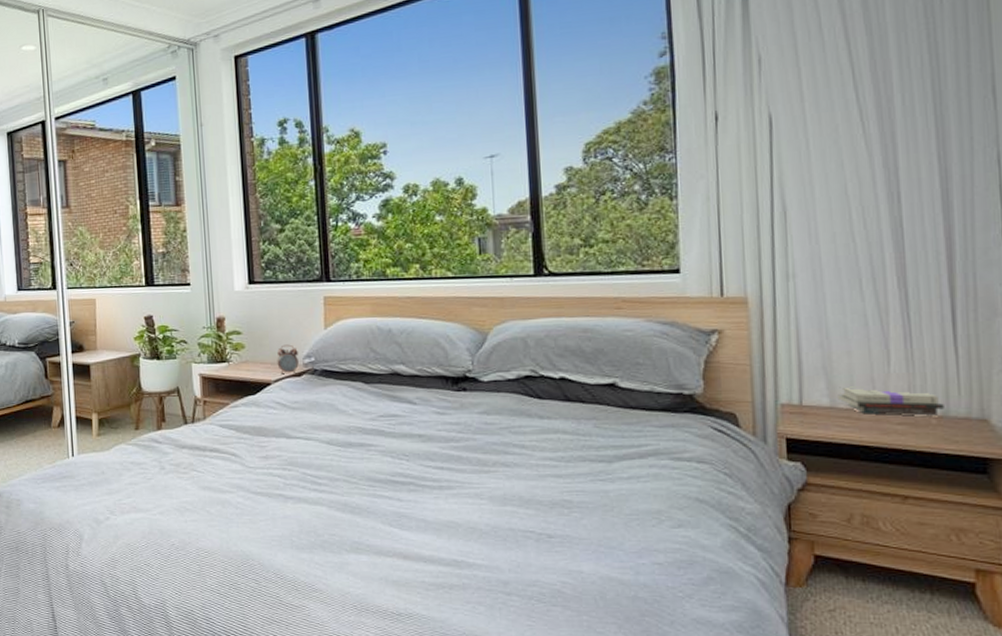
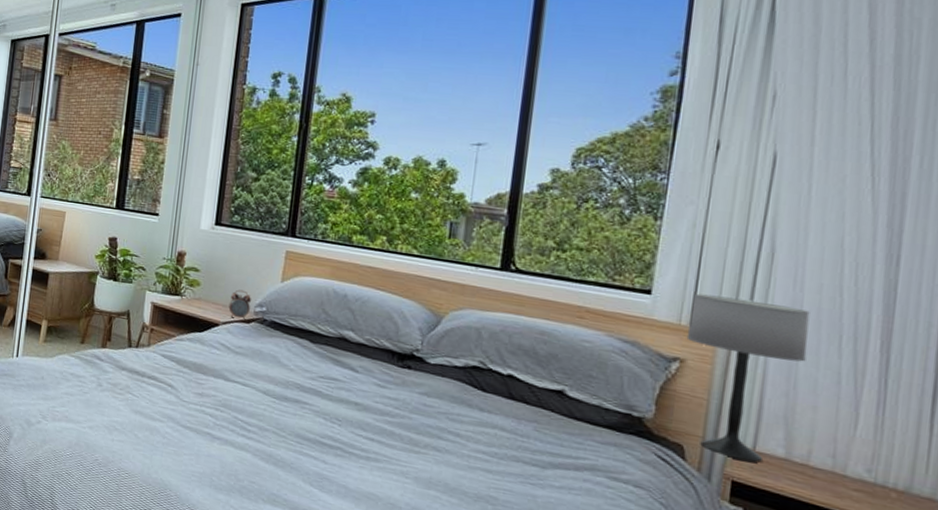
table lamp: none [719,259,833,417] -> present [686,293,810,463]
books: present [838,386,944,416] -> none [794,440,908,490]

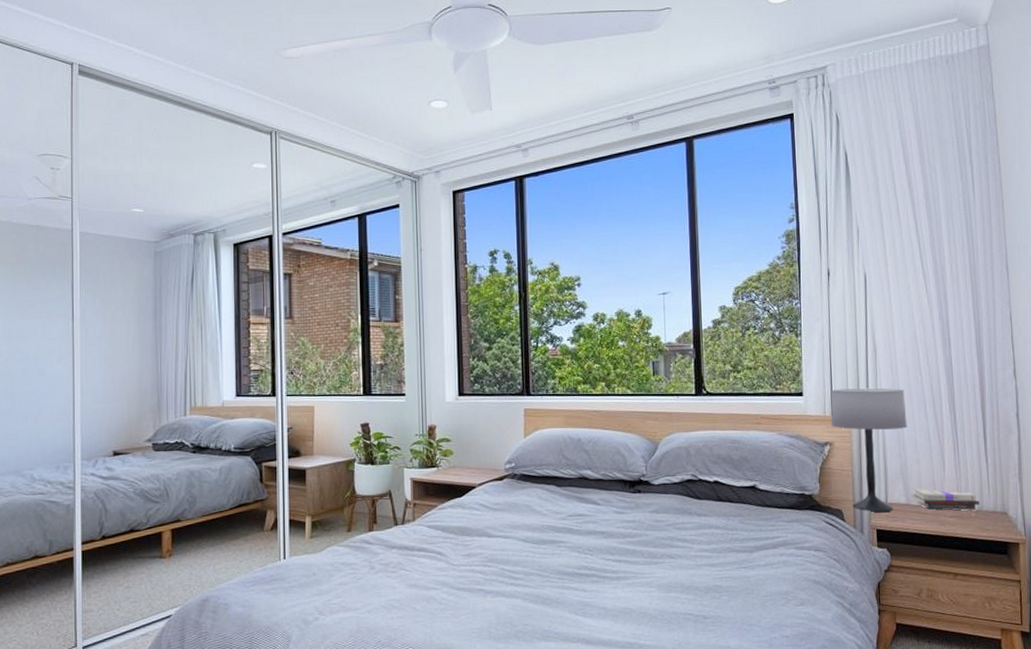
alarm clock: present [228,289,252,320] -> none [481,451,502,479]
books: none [794,440,908,490] -> present [911,487,980,511]

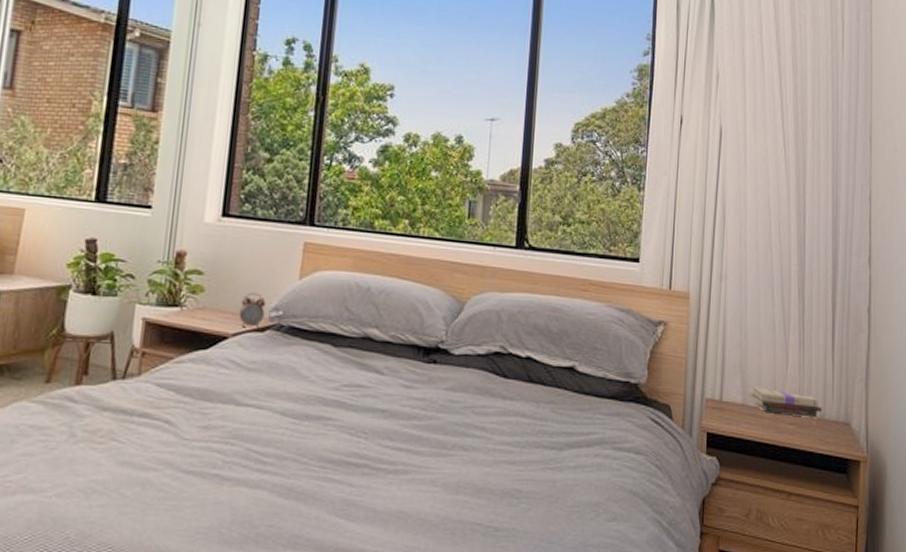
alarm clock: none [481,451,502,479] -> present [239,292,267,329]
table lamp: present [830,387,907,512] -> none [667,258,752,412]

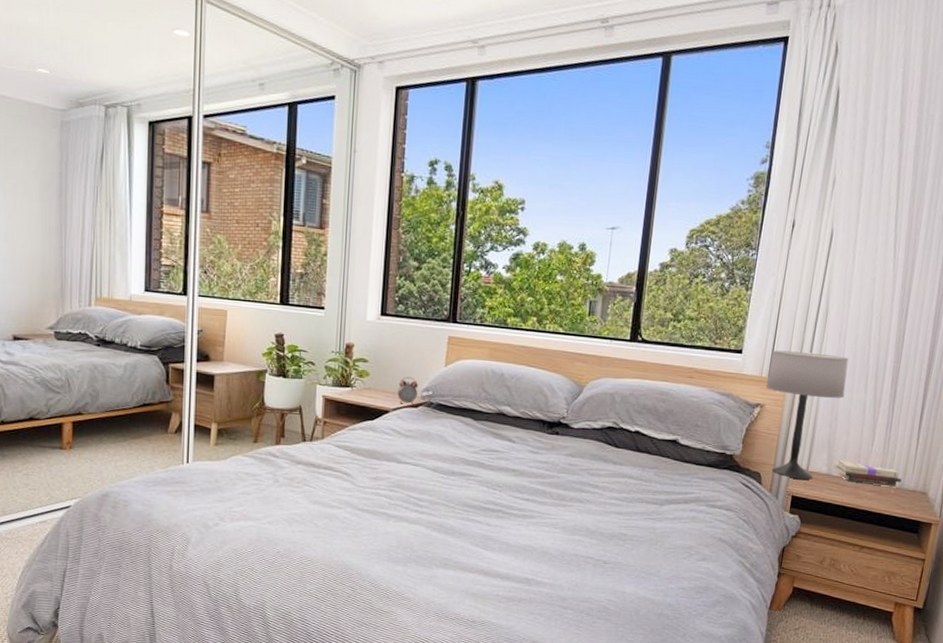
table lamp: none [667,258,752,412] -> present [765,350,849,480]

